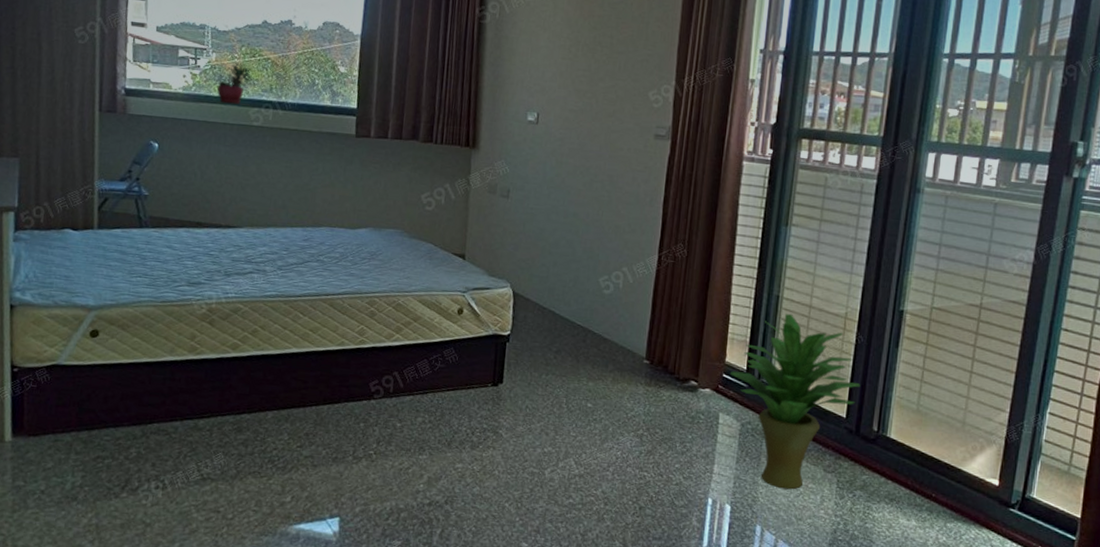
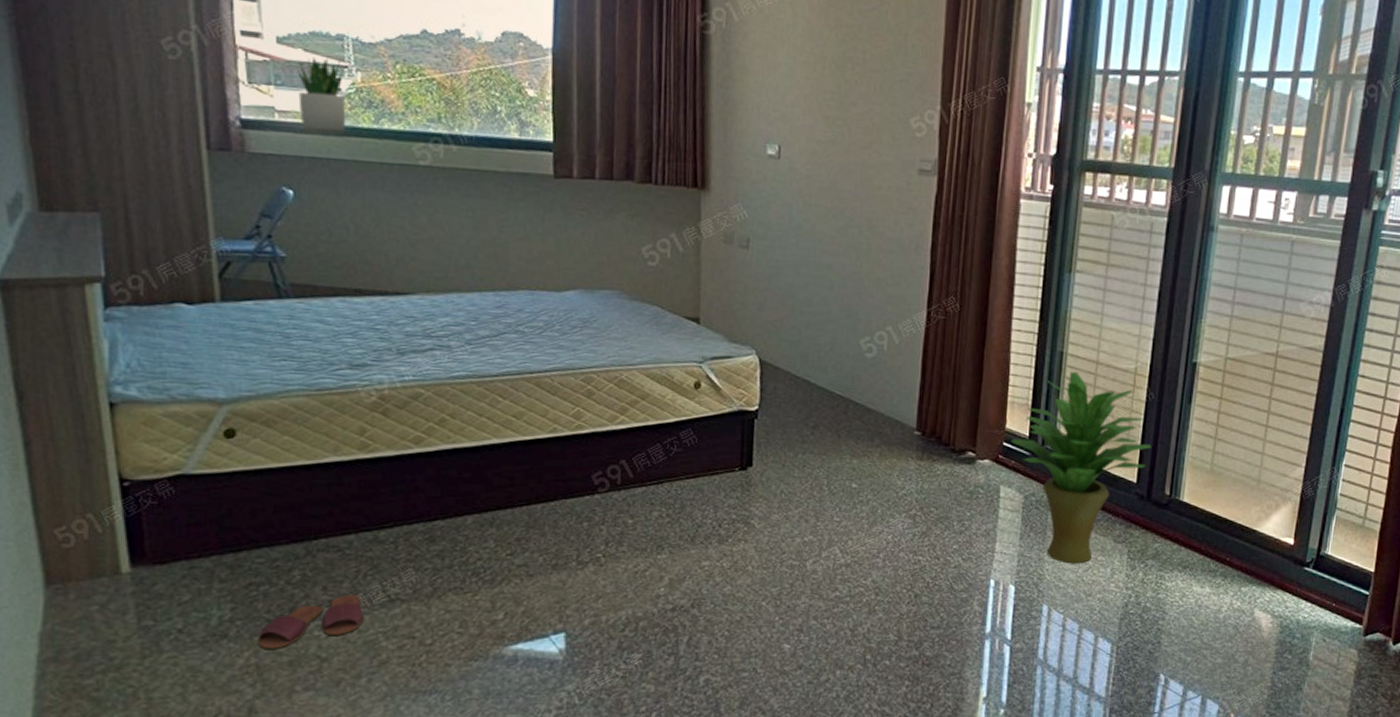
slippers: none [99,471,182,514] -> present [258,594,364,650]
planter: none [168,41,203,102] -> present [297,56,346,136]
succulent plant: present [217,62,254,106] -> none [366,84,416,140]

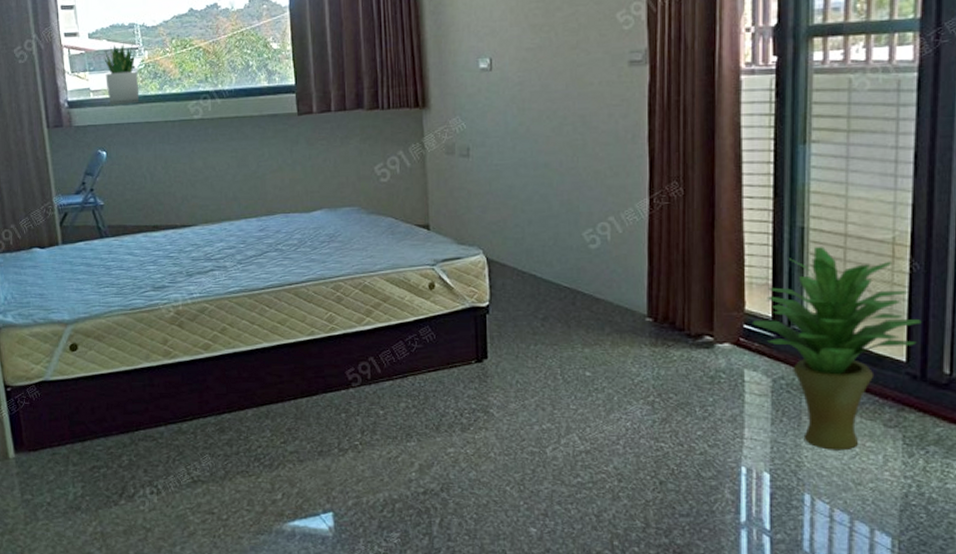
slippers: present [258,594,364,650] -> none [101,476,175,521]

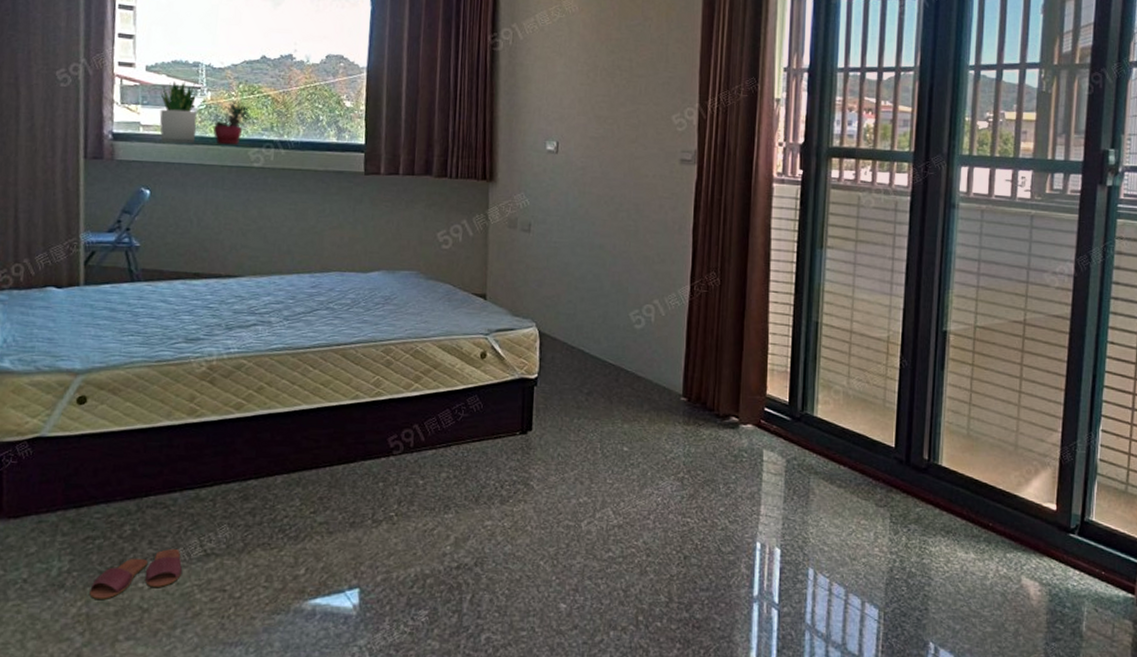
slippers: none [101,476,175,521] -> present [89,548,183,600]
succulent plant: none [153,56,188,101] -> present [213,100,253,146]
potted plant: present [751,247,922,451] -> none [771,341,908,528]

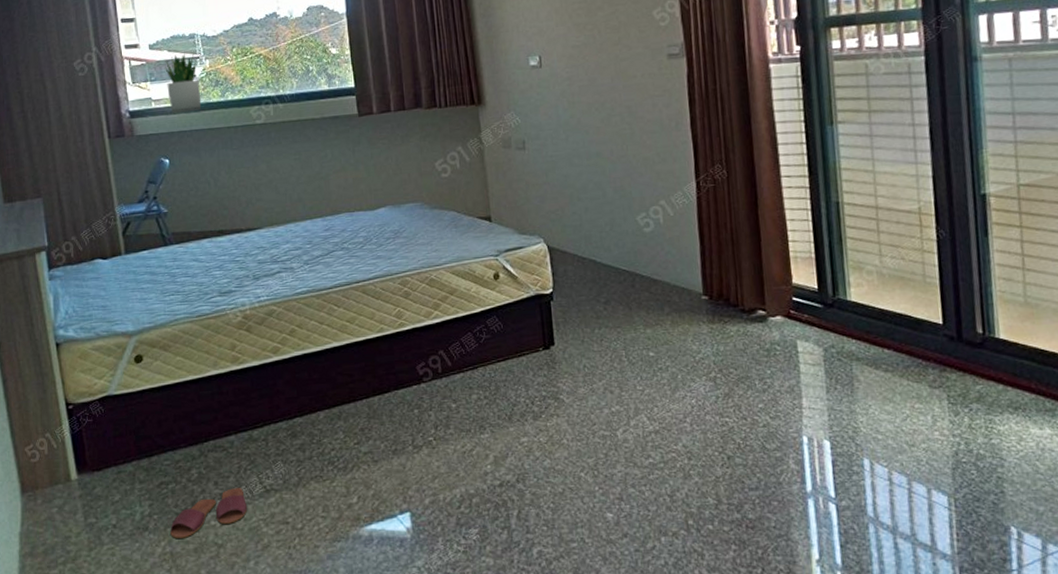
succulent plant: present [213,100,253,146] -> none [215,64,250,108]

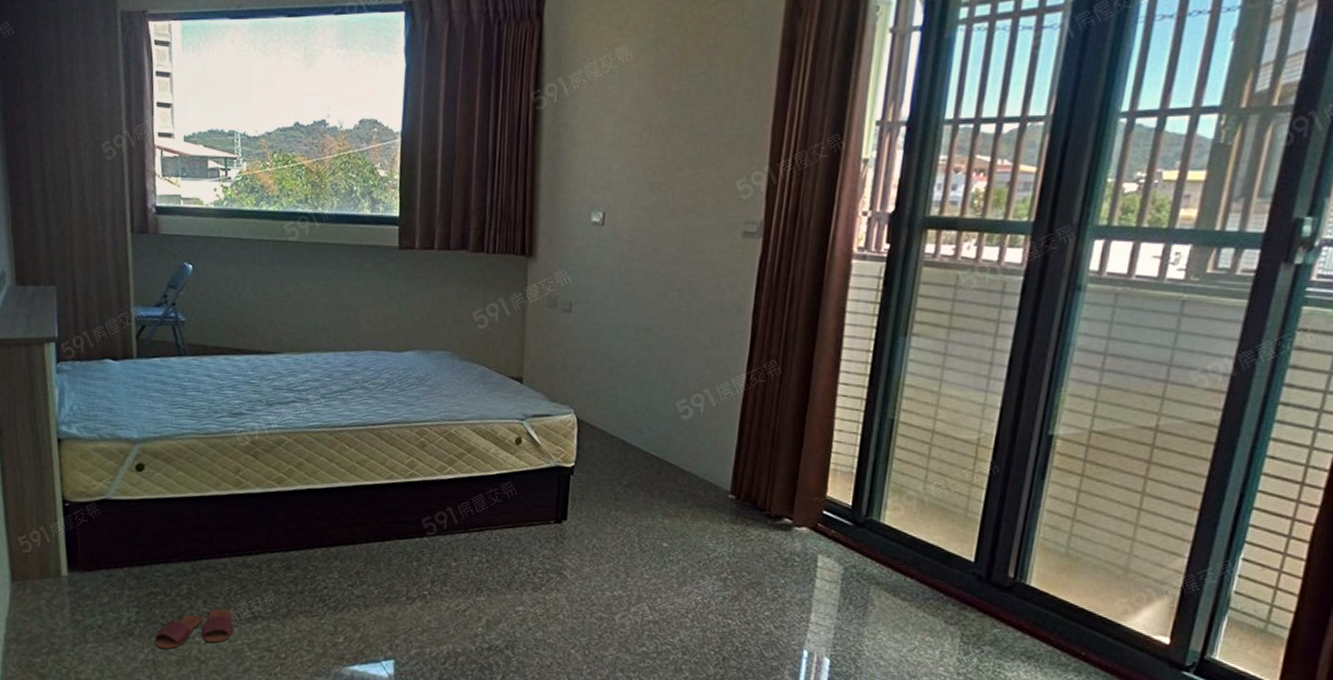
planter: present [165,52,202,113] -> none [198,150,234,218]

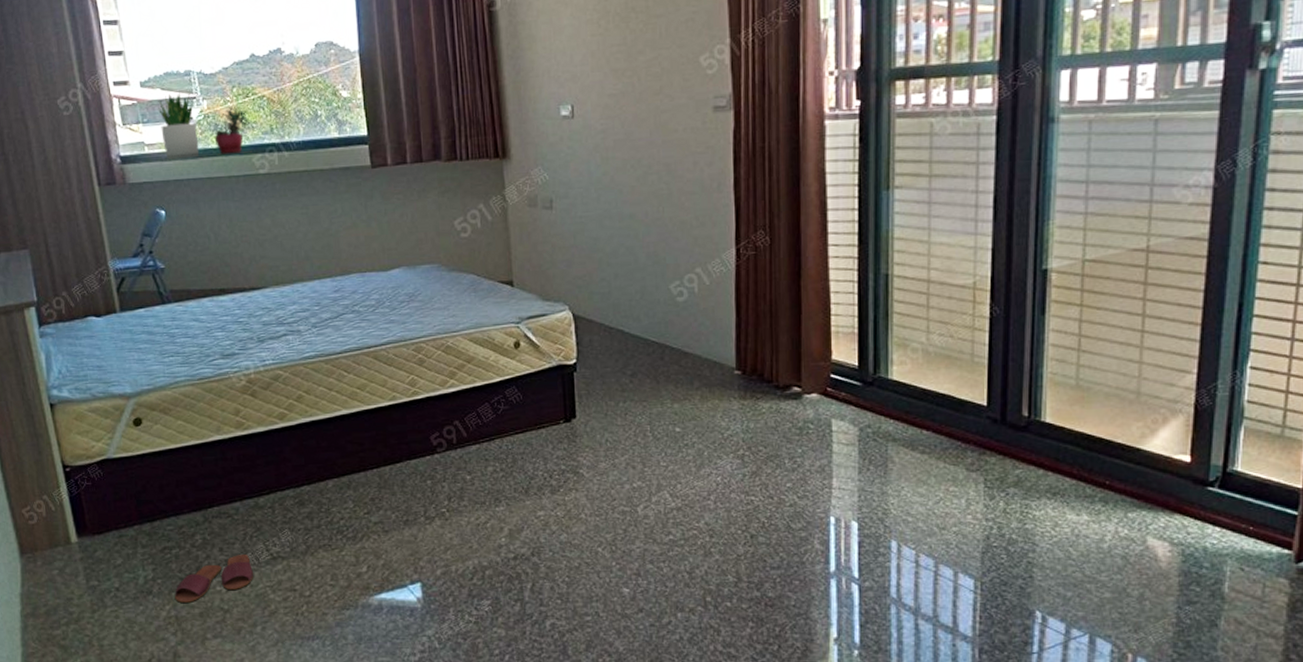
planter: none [198,150,234,218] -> present [158,91,200,160]
succulent plant: none [249,171,288,219] -> present [214,105,253,155]

